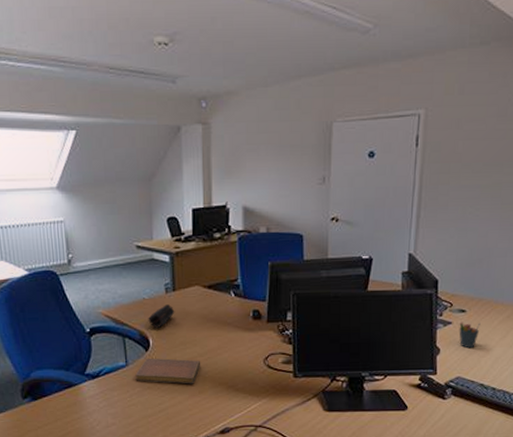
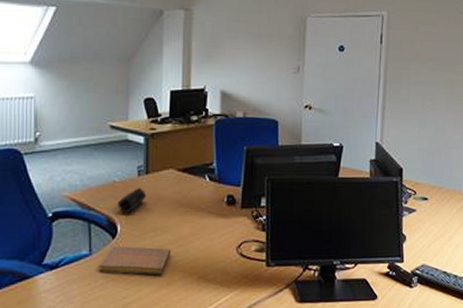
pen holder: present [459,322,481,349] -> none [422,209,441,236]

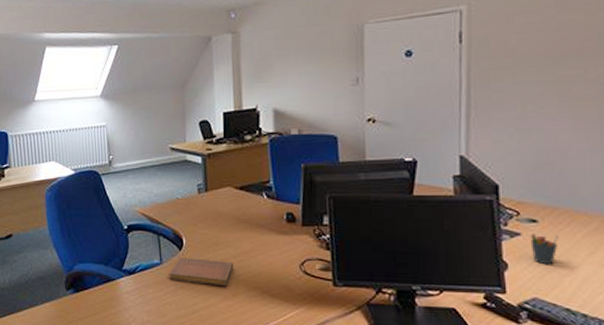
pencil case: present [117,188,147,214] -> none [181,205,208,228]
pen holder: none [422,209,441,236] -> present [530,233,559,265]

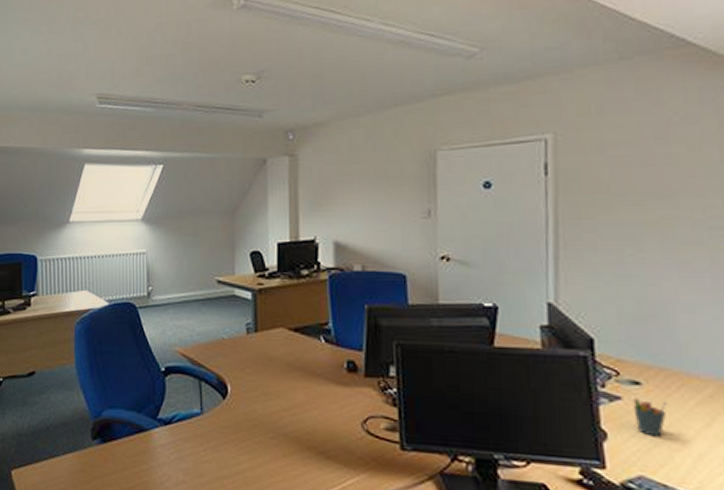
notebook: present [169,257,233,287] -> none [210,407,284,444]

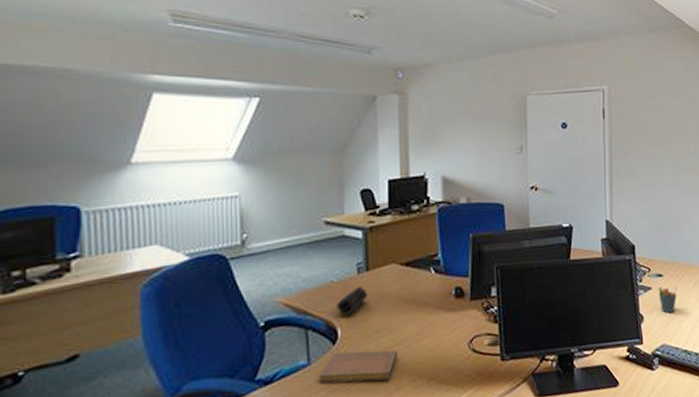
notebook: none [210,407,284,444] -> present [319,350,397,383]
pencil case: none [227,347,257,374] -> present [336,287,368,317]

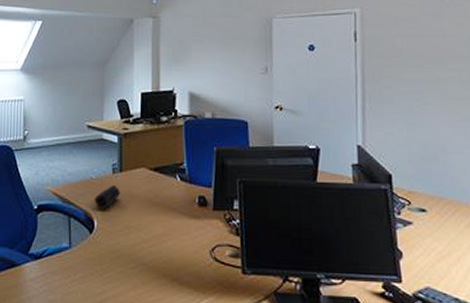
notebook: present [319,350,397,383] -> none [78,240,144,274]
pen holder: present [658,286,677,314] -> none [421,223,445,254]

